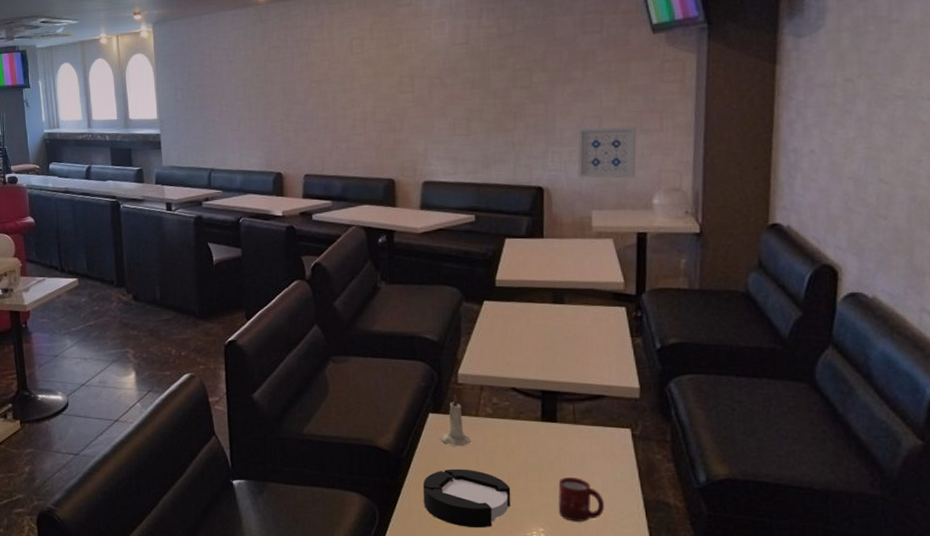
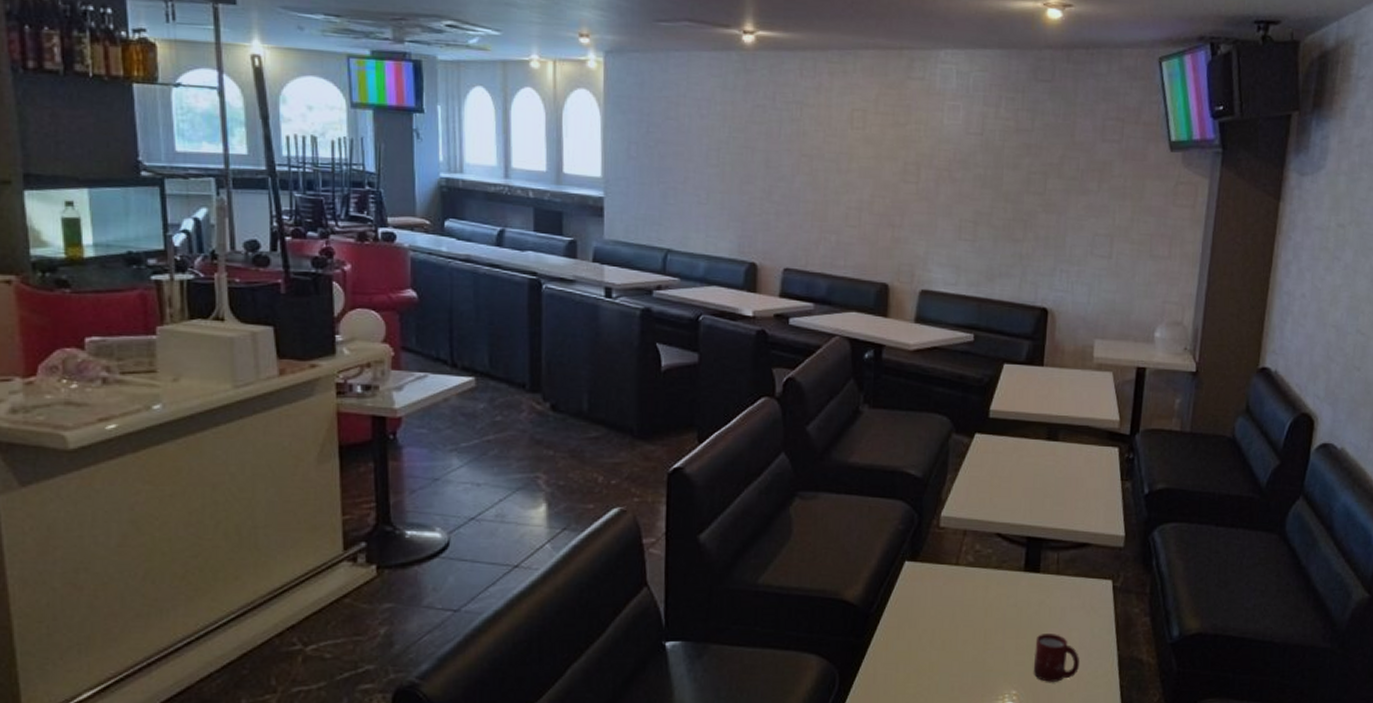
ashtray: present [422,469,511,527] -> none [890,625,986,692]
candle: present [440,395,472,447] -> none [915,540,949,600]
wall art: present [577,126,637,179] -> none [1084,246,1146,307]

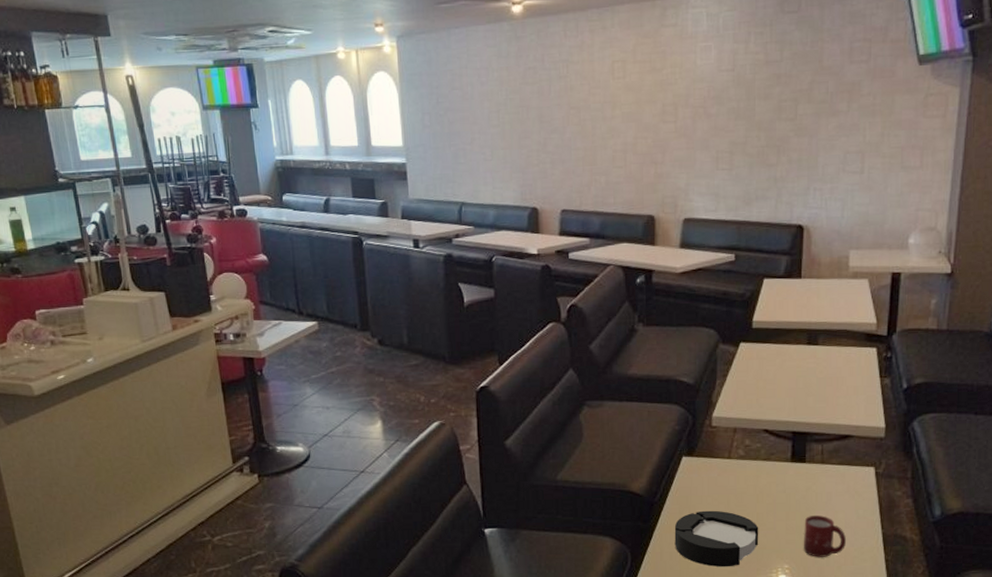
ashtray: none [890,625,986,692] -> present [674,510,759,567]

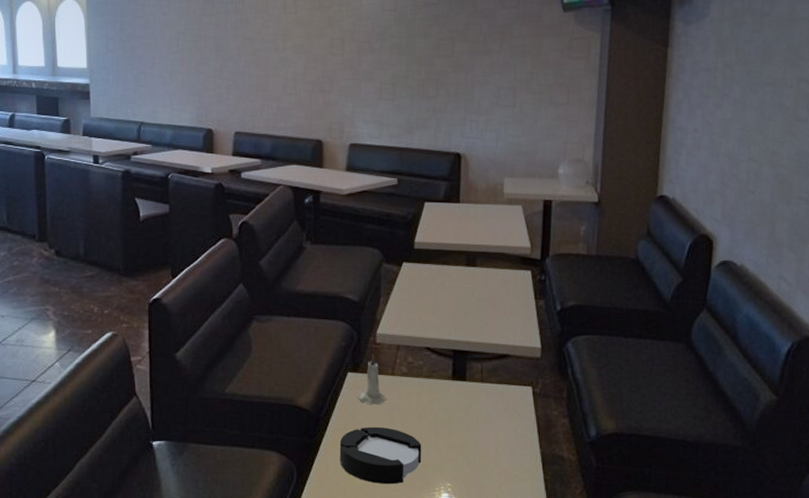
candle: none [693,437,723,489] -> present [358,354,387,405]
cup: present [803,515,846,557] -> none [464,434,506,476]

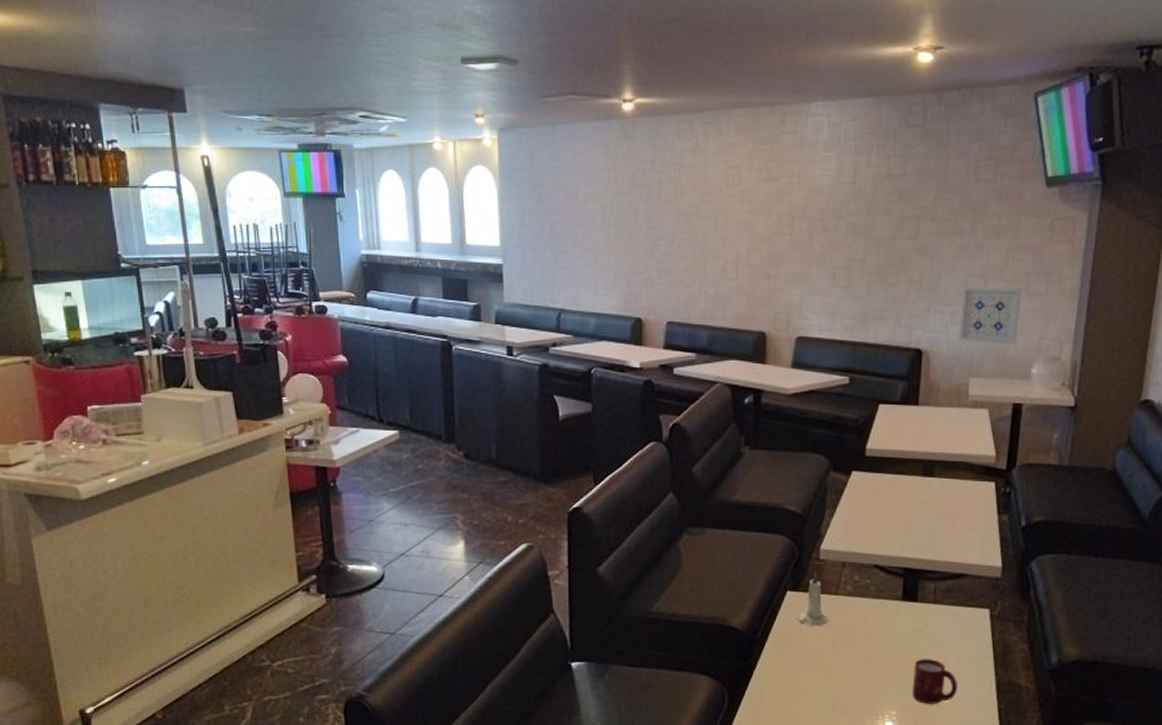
ashtray: present [339,426,422,484] -> none [775,650,866,711]
cup: none [464,434,506,476] -> present [912,659,957,704]
wall art: none [493,98,546,148] -> present [959,286,1022,345]

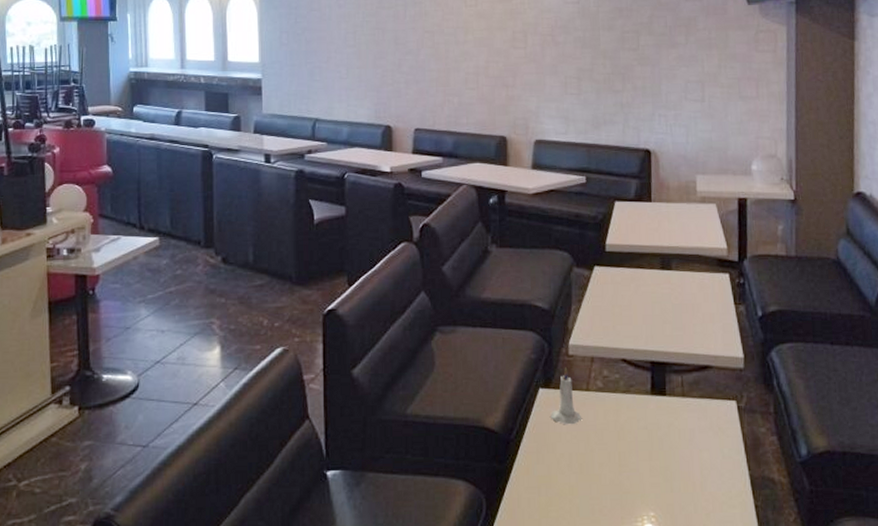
cup: present [912,659,957,704] -> none [668,455,713,503]
wall art: present [959,286,1022,345] -> none [682,92,736,144]

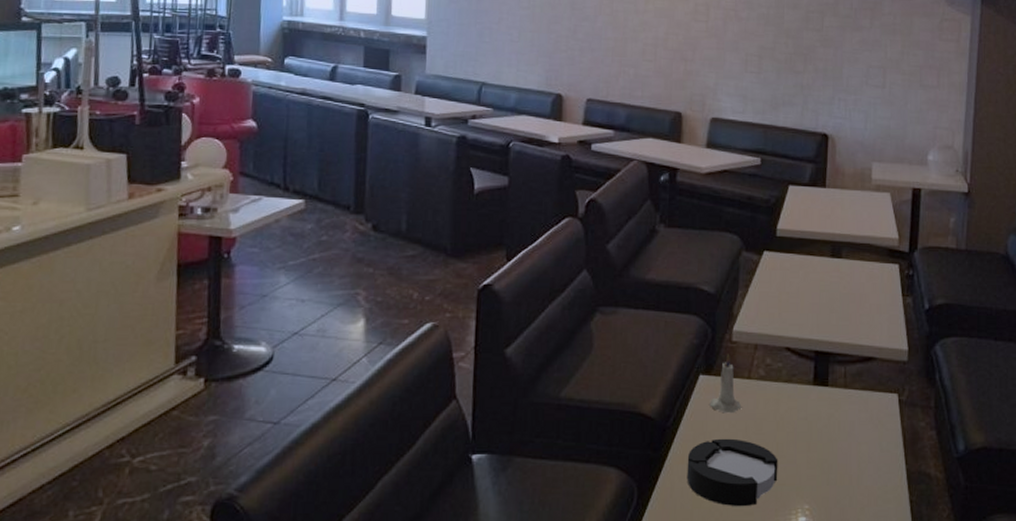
ashtray: none [532,449,622,515] -> present [686,438,778,506]

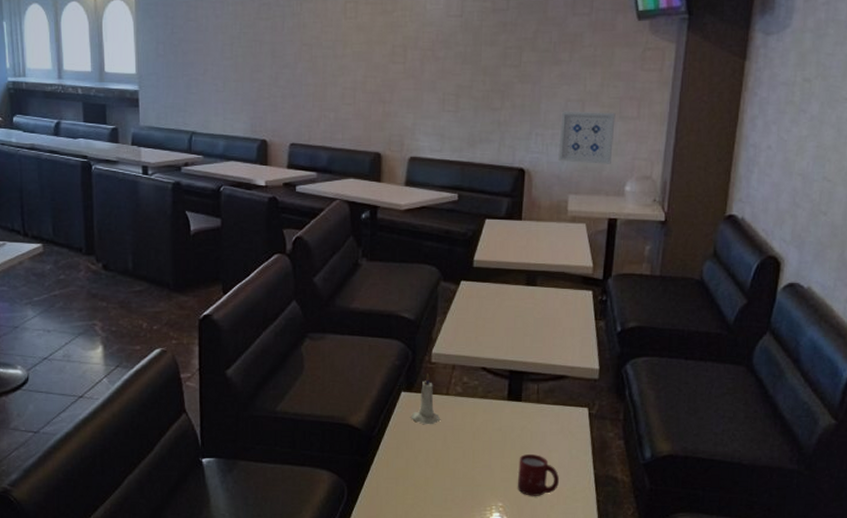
ashtray: present [686,438,778,506] -> none [391,446,474,503]
cup: none [824,447,869,497] -> present [517,454,559,496]
wall art: none [861,77,916,132] -> present [558,111,616,164]

